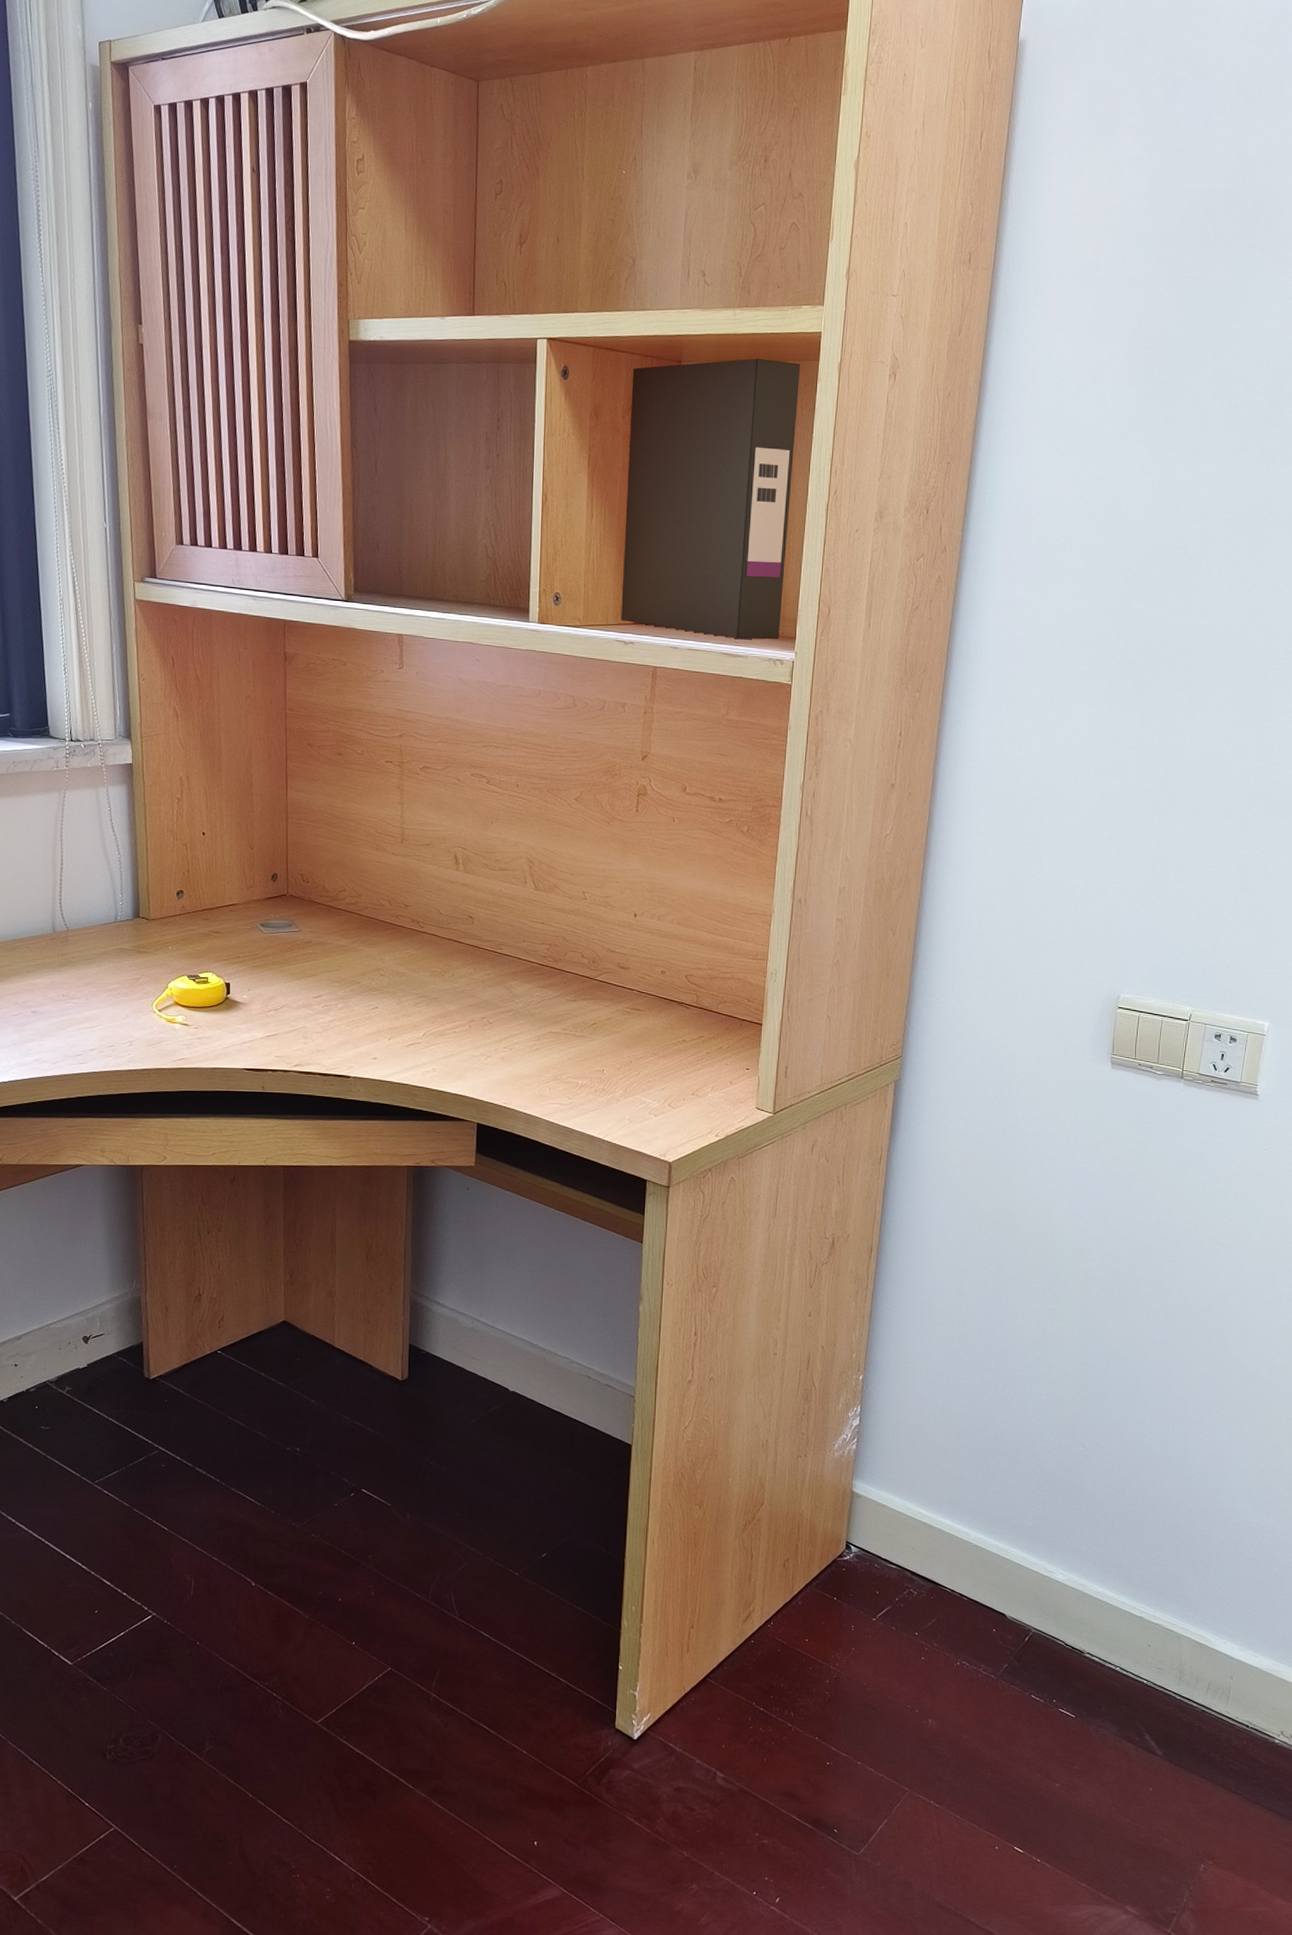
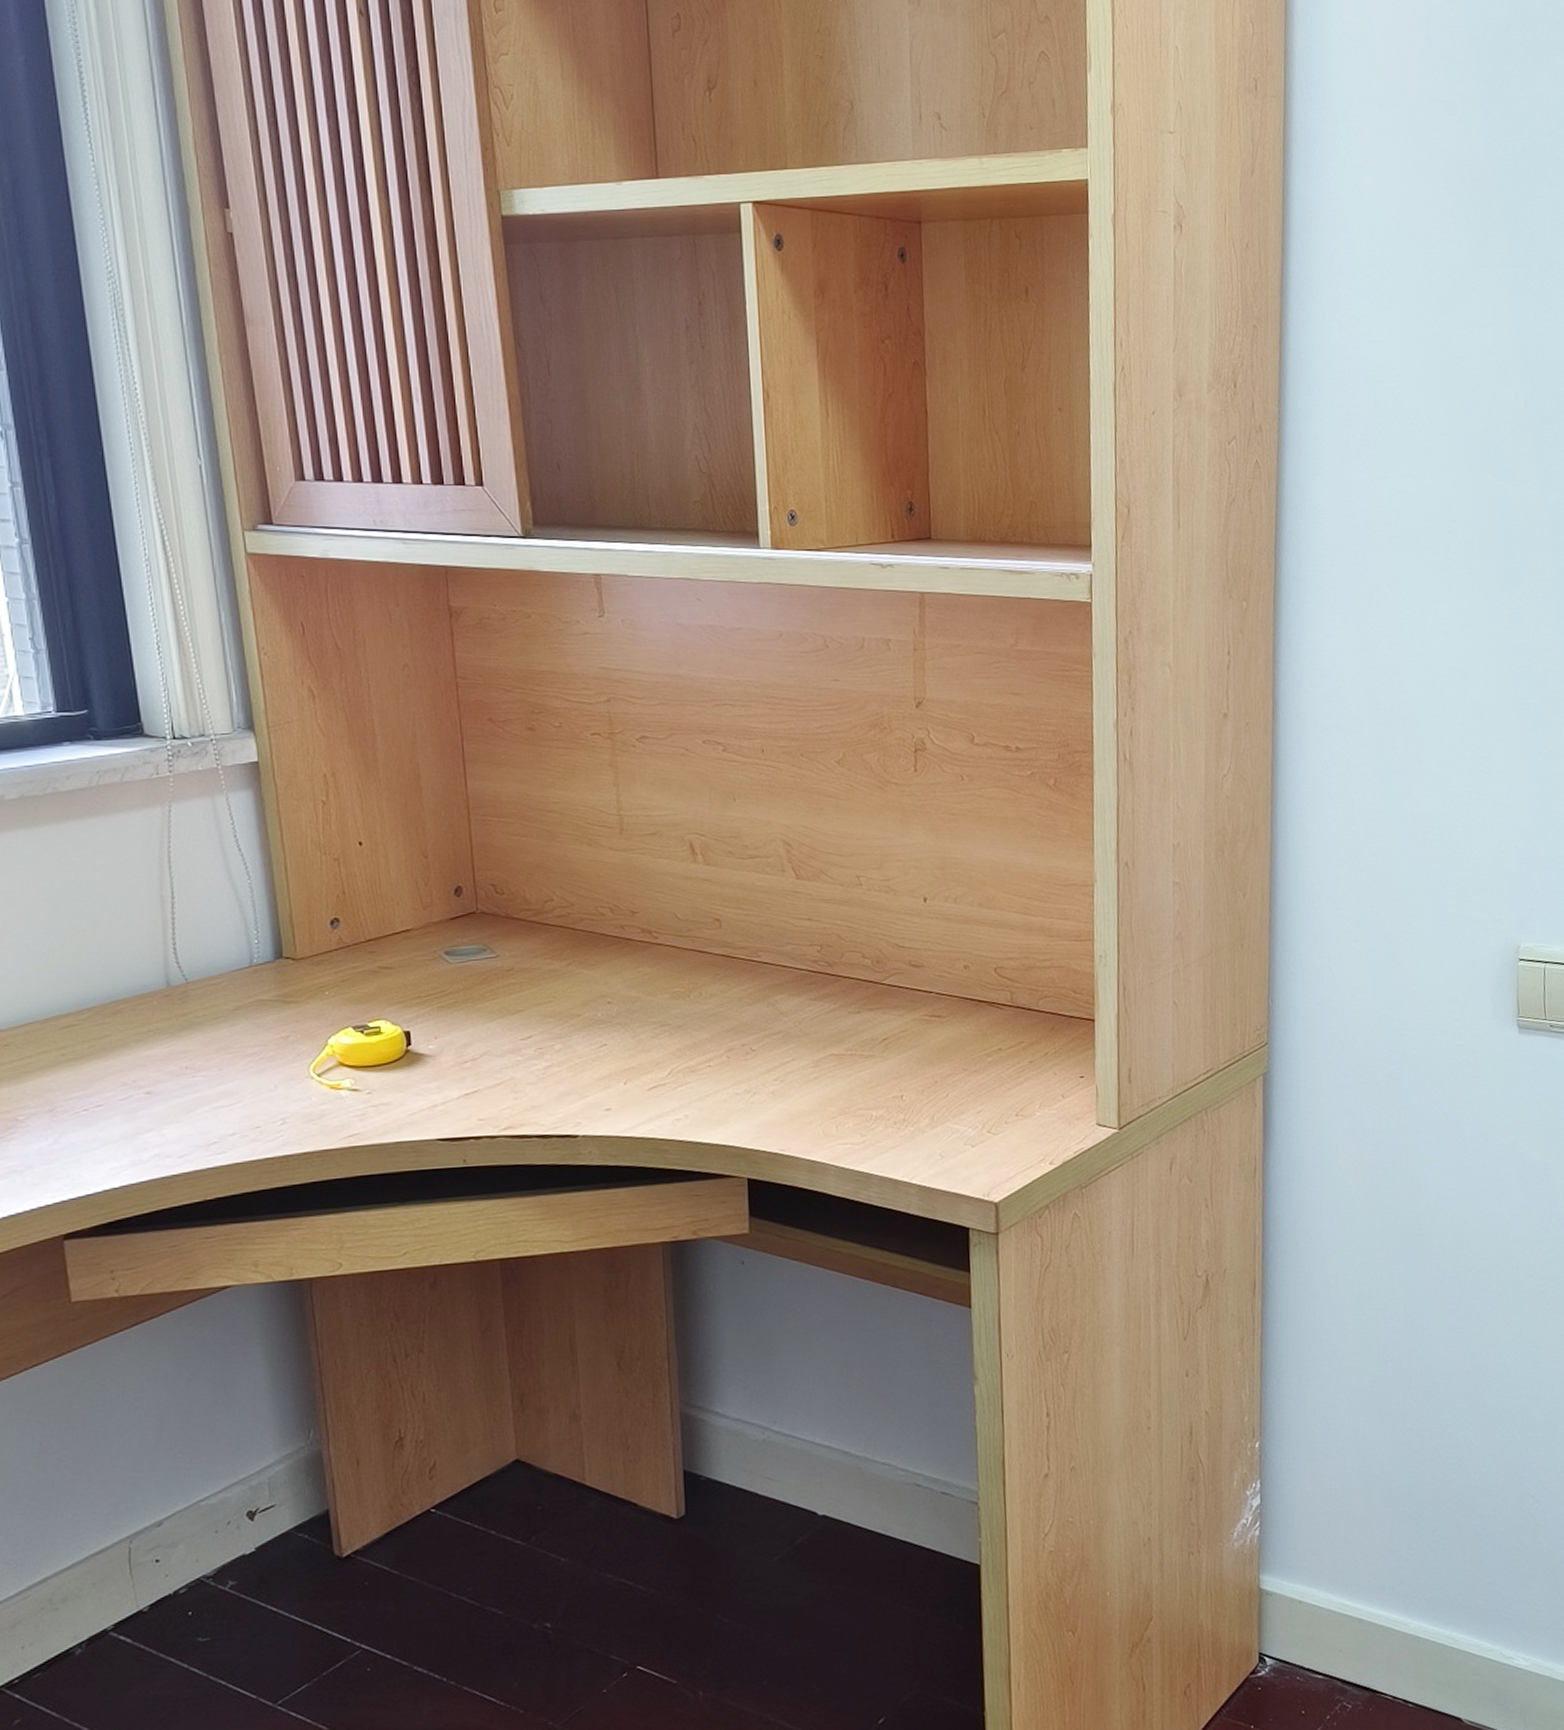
binder: present [621,358,801,640] -> none [861,214,1072,553]

